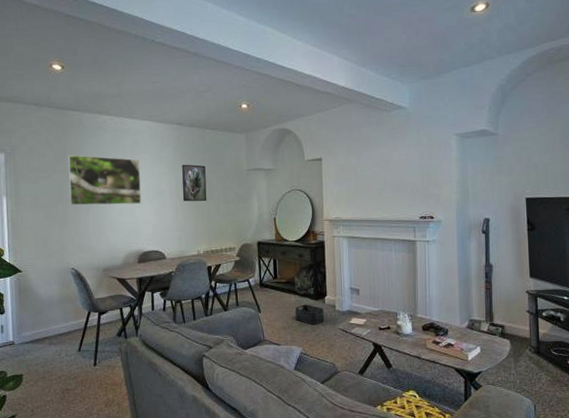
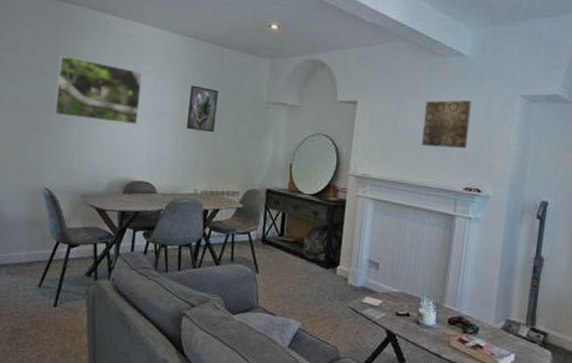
storage bin: present [295,304,324,325] -> none [298,271,334,298]
wall art: none [379,144,417,187] -> present [421,100,472,149]

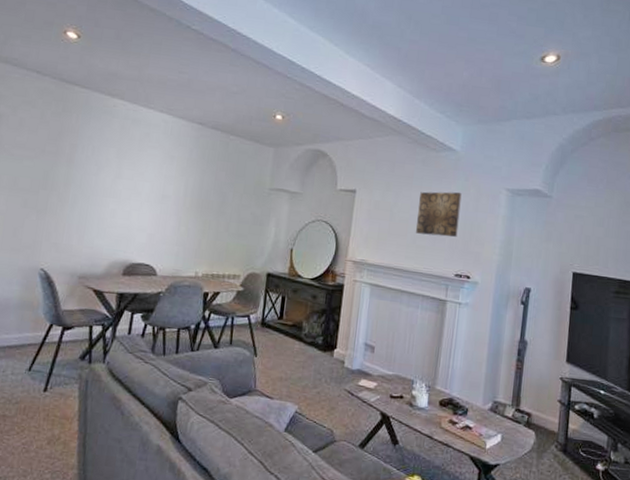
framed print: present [54,55,143,124] -> none [55,136,148,207]
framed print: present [186,85,218,133] -> none [189,170,223,217]

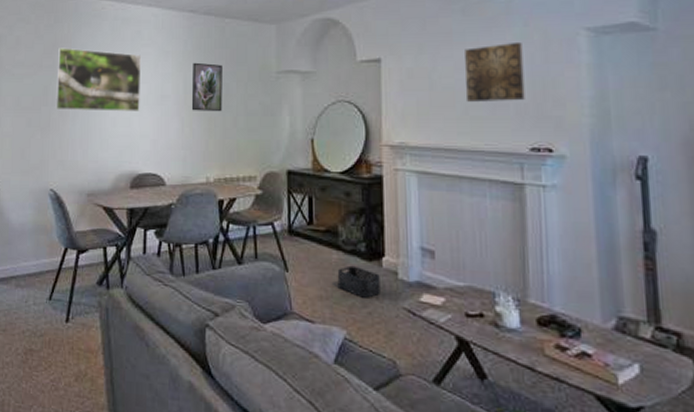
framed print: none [55,136,148,207] -> present [55,47,142,112]
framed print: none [189,170,223,217] -> present [191,62,222,112]
storage bin: none [295,354,331,381] -> present [337,265,380,298]

